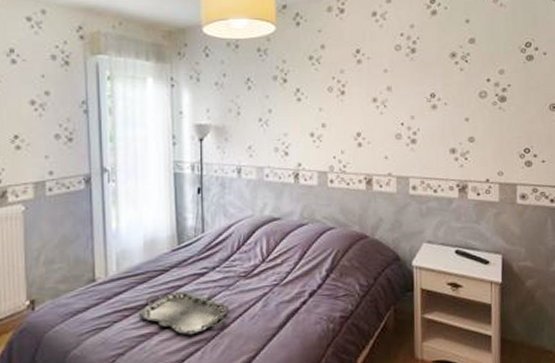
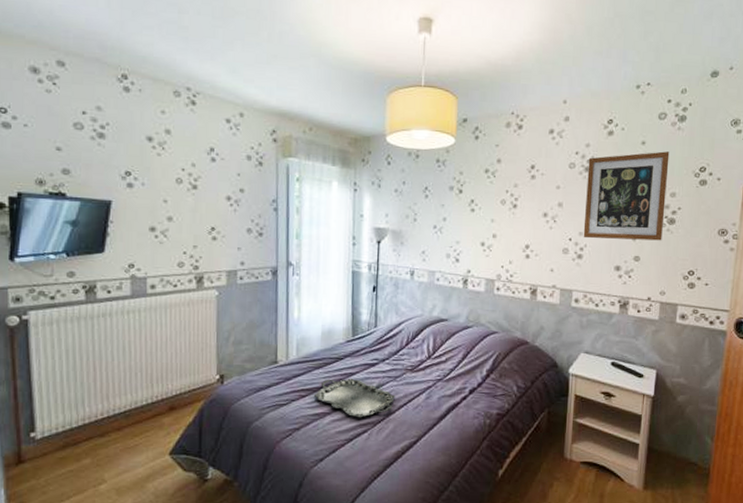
wall art: none [414,28,495,122] -> present [583,151,670,241]

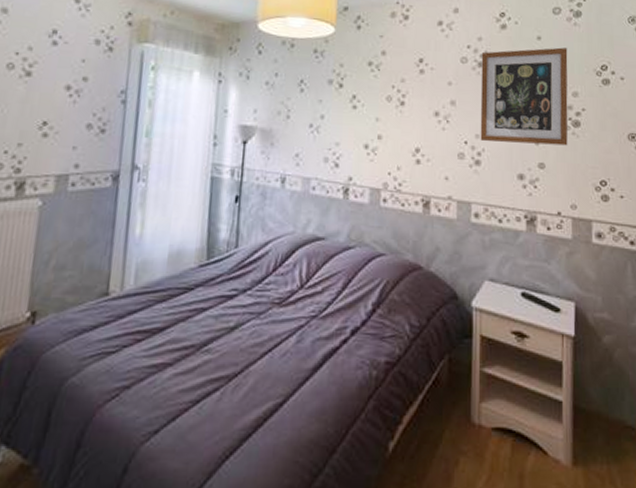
serving tray: present [313,378,395,418] -> none [152,315,257,370]

